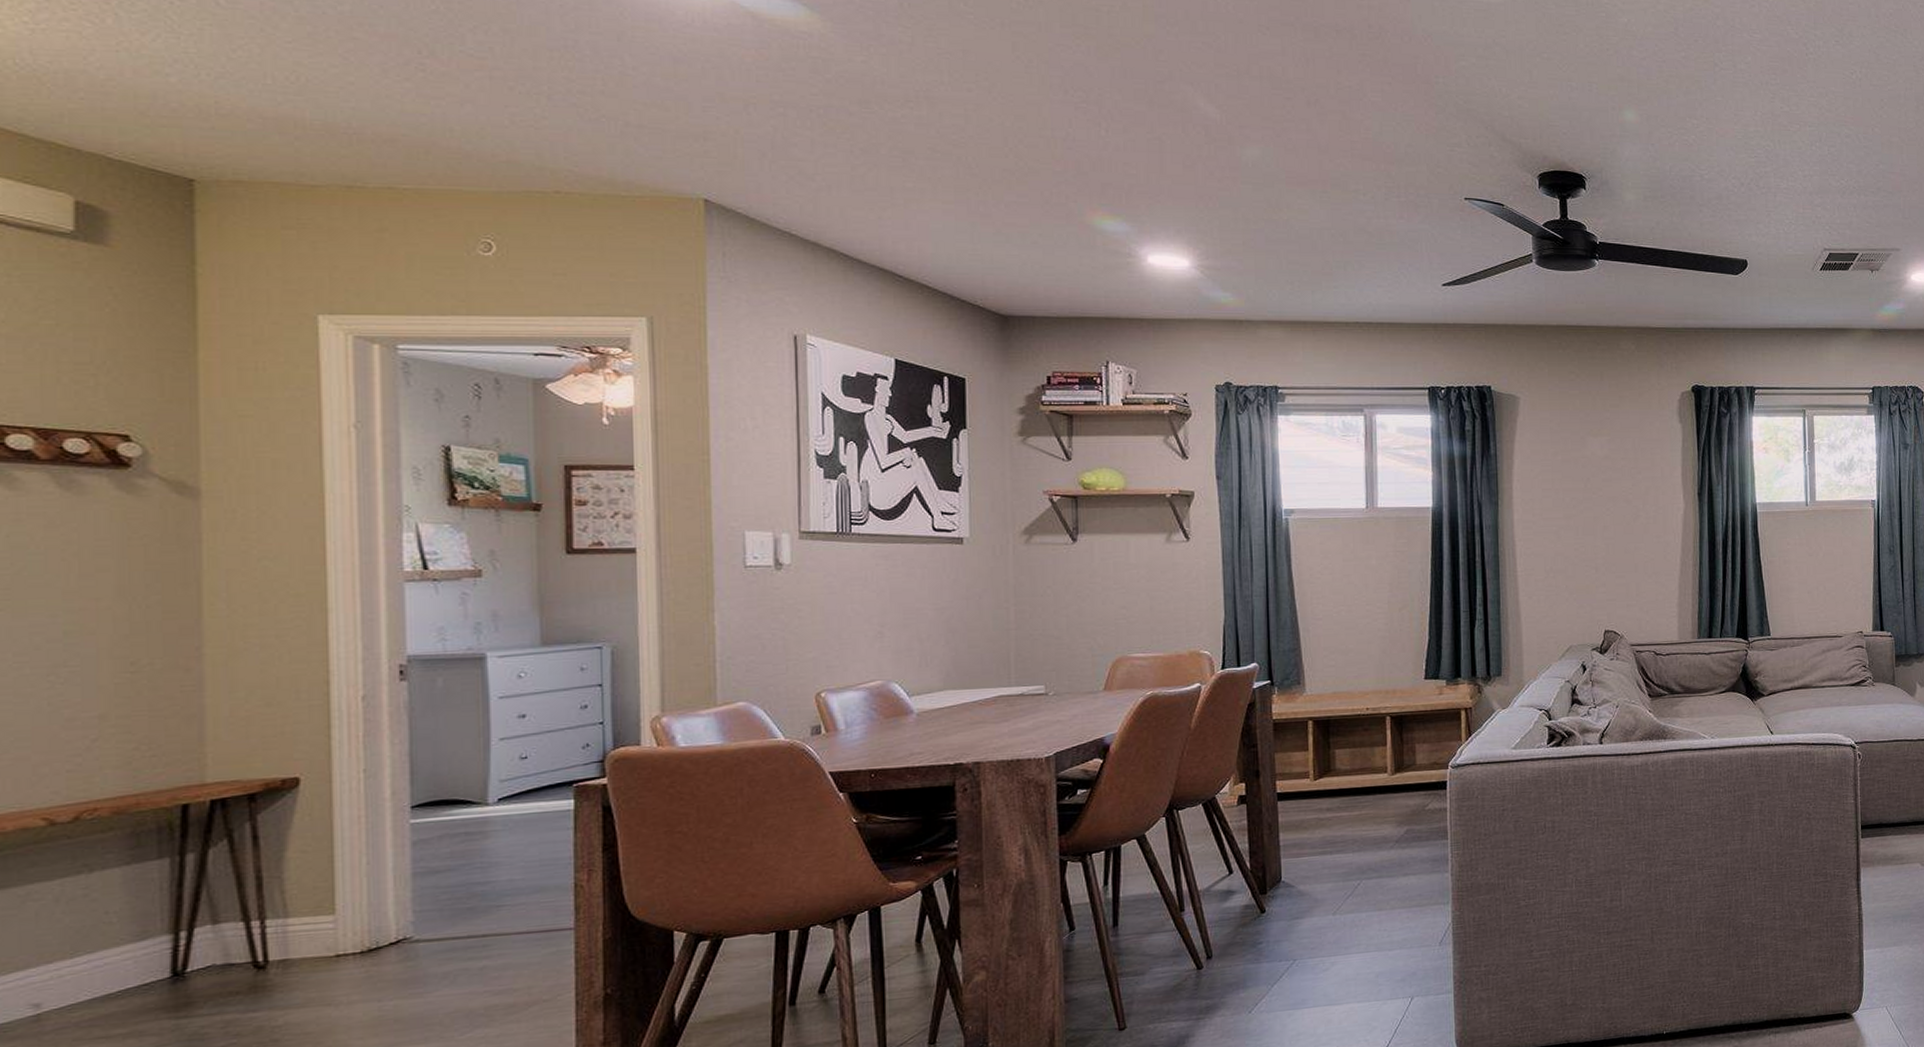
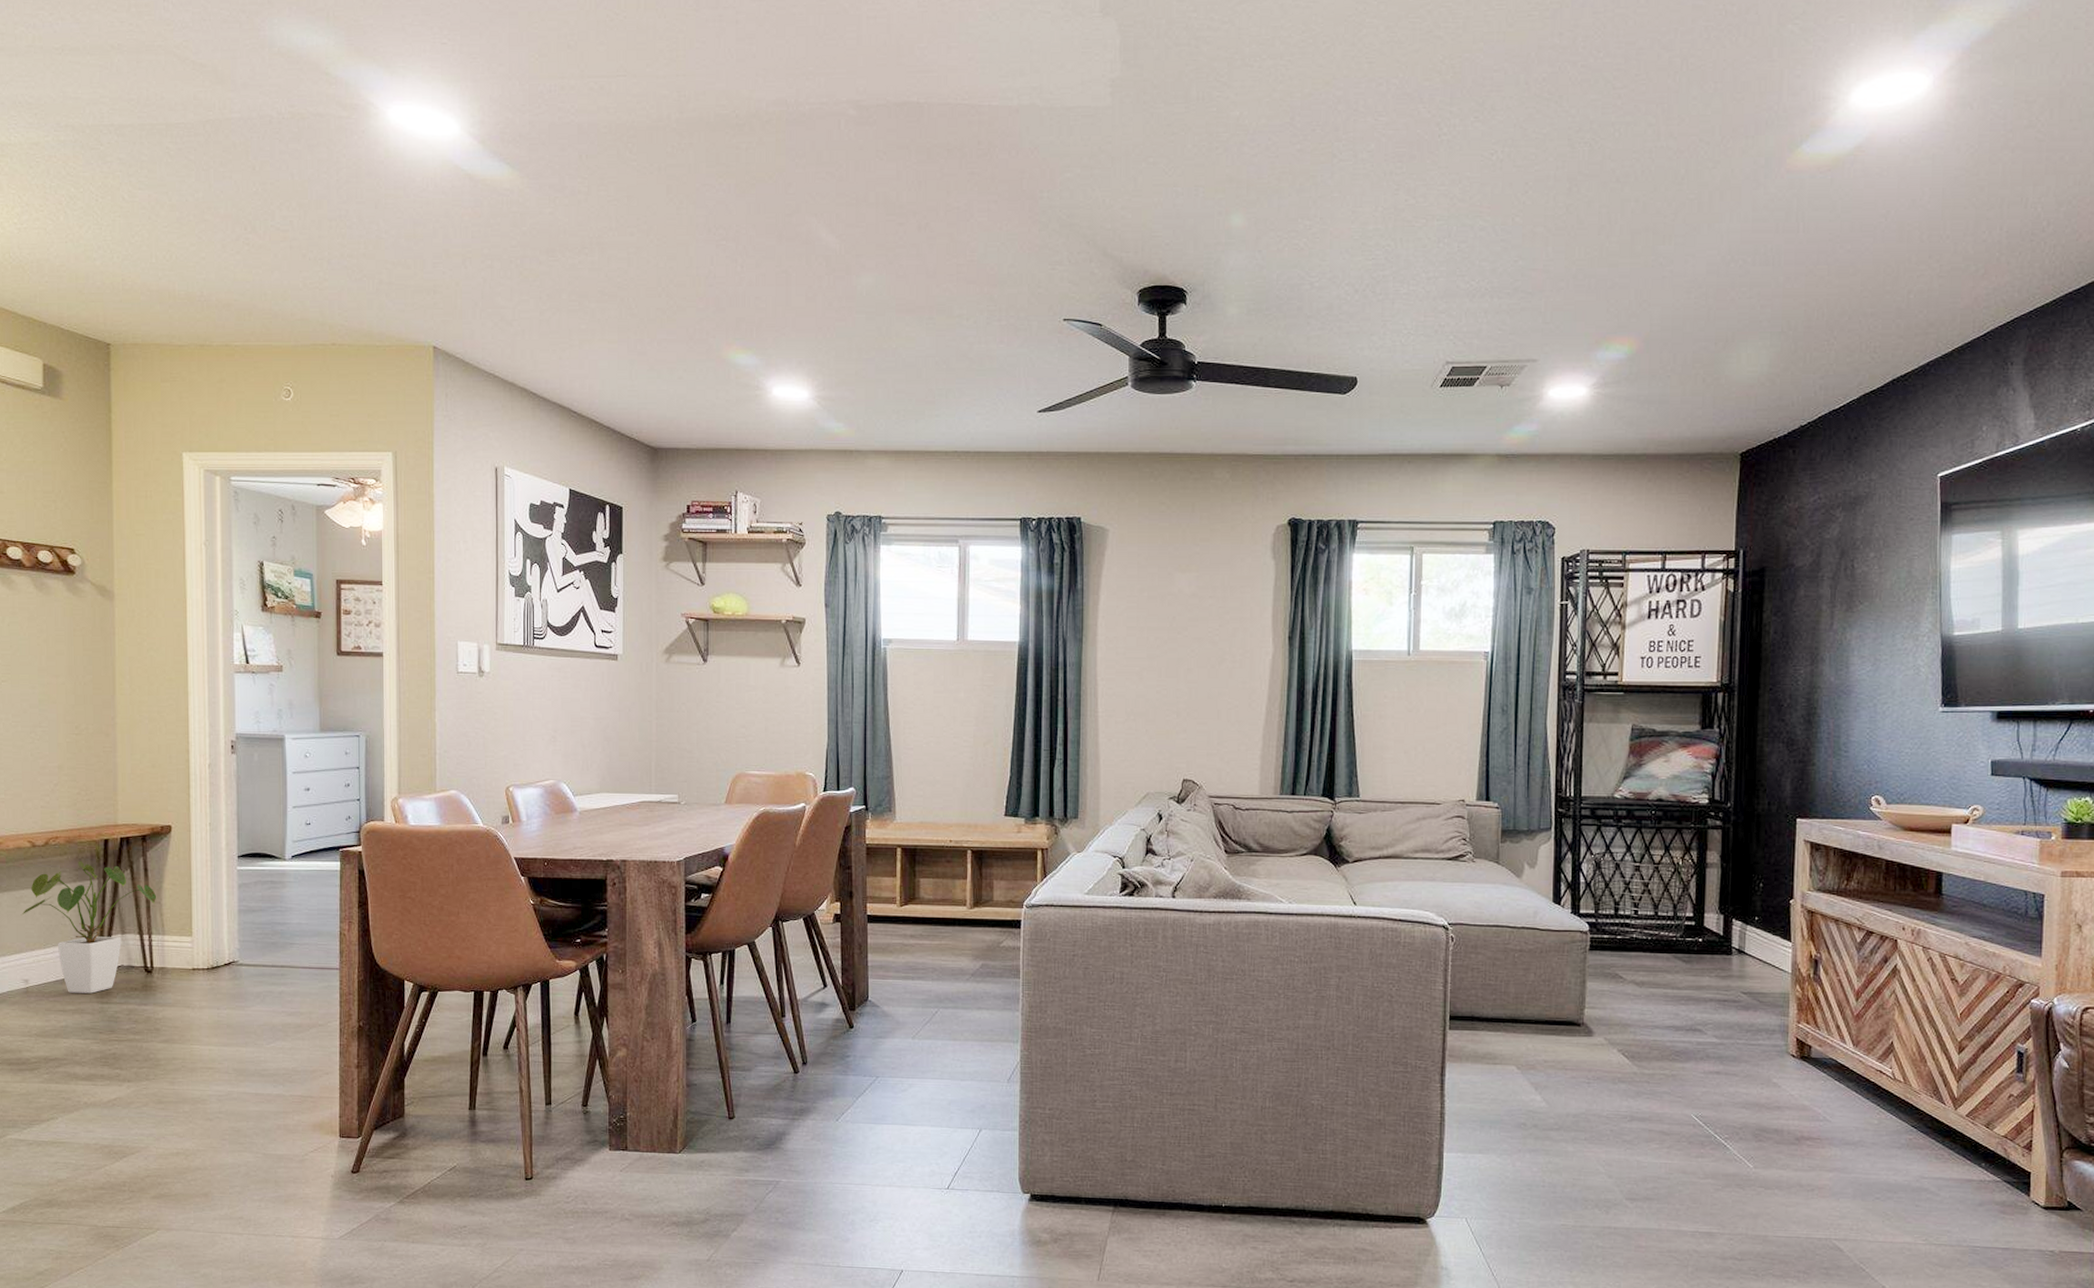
house plant: none [26,836,275,1012] -> present [20,861,157,994]

